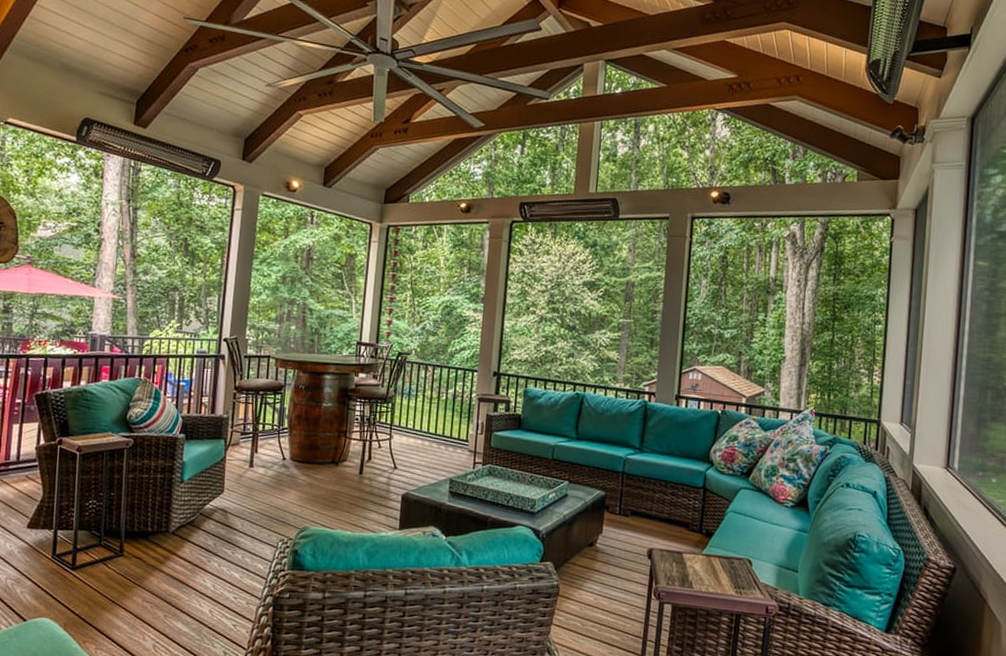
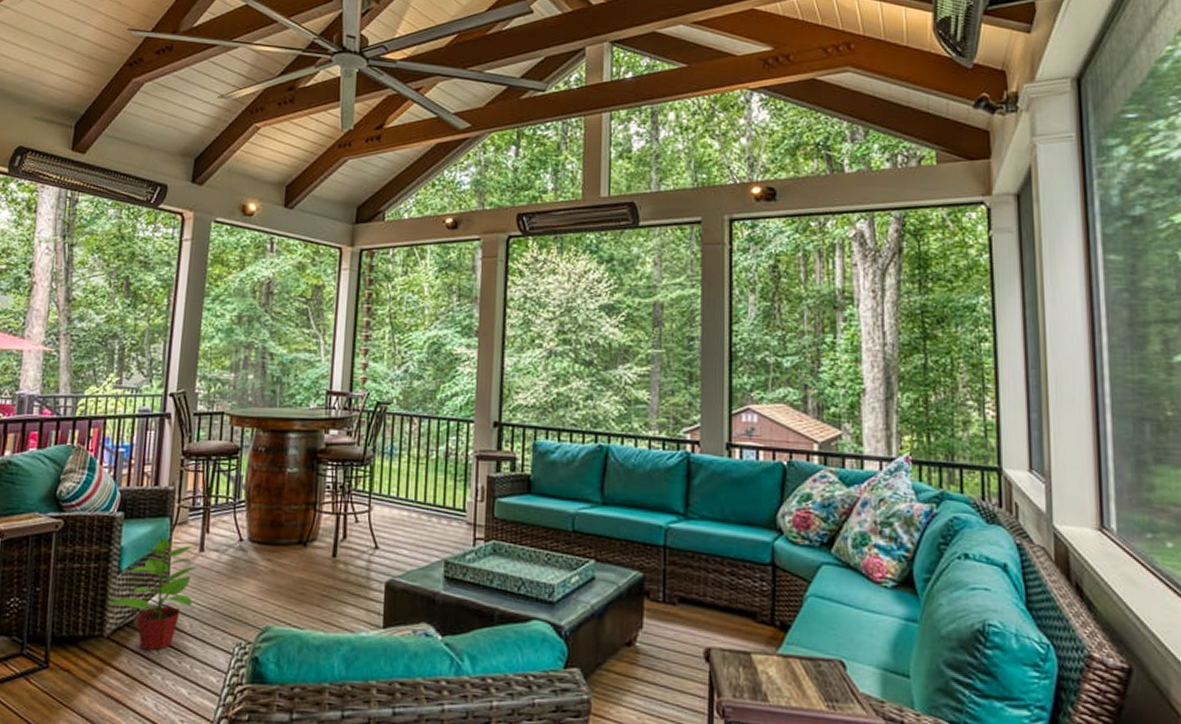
potted plant: none [172,456,247,544] -> present [108,538,197,651]

